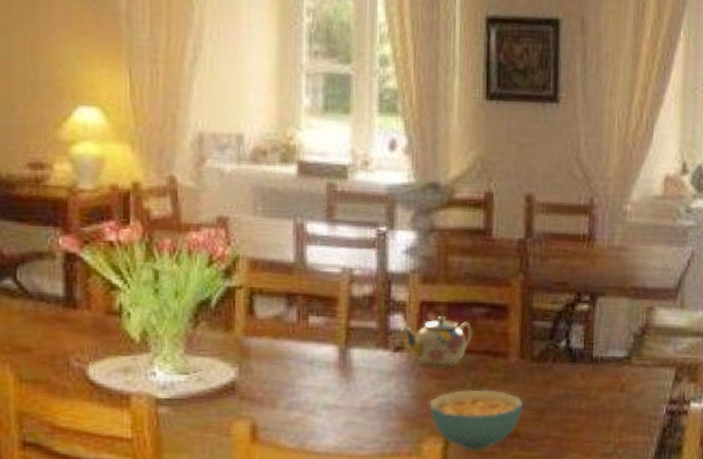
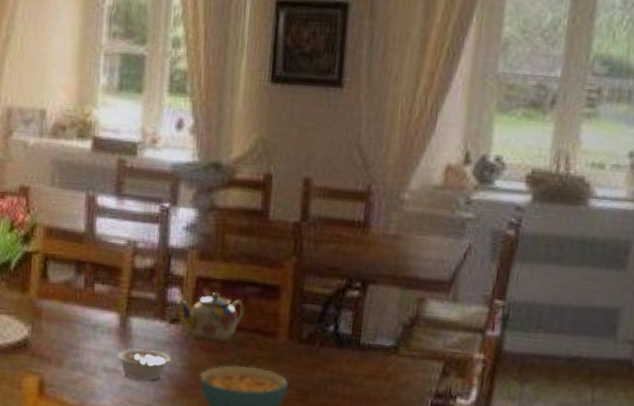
legume: none [337,381,398,415] -> present [116,348,171,381]

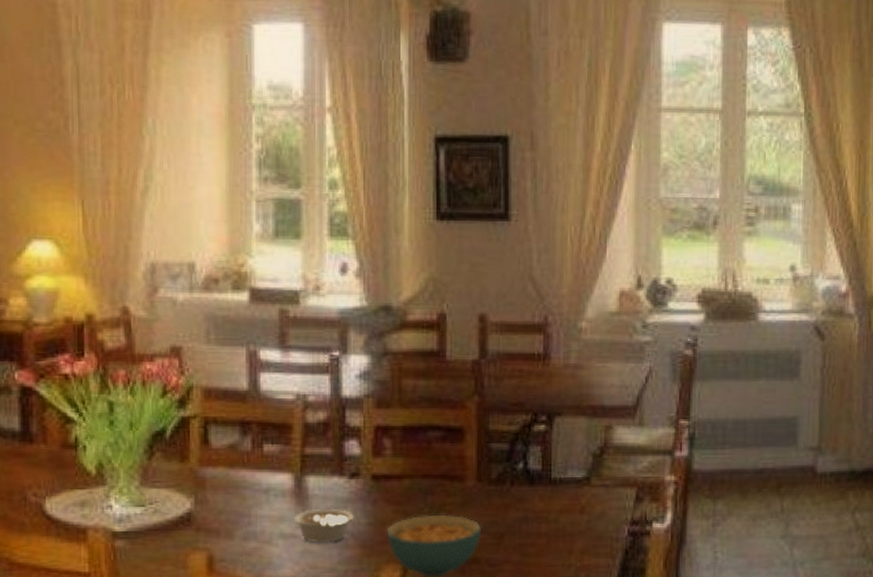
teapot: present [178,292,245,344] -> none [357,440,429,495]

